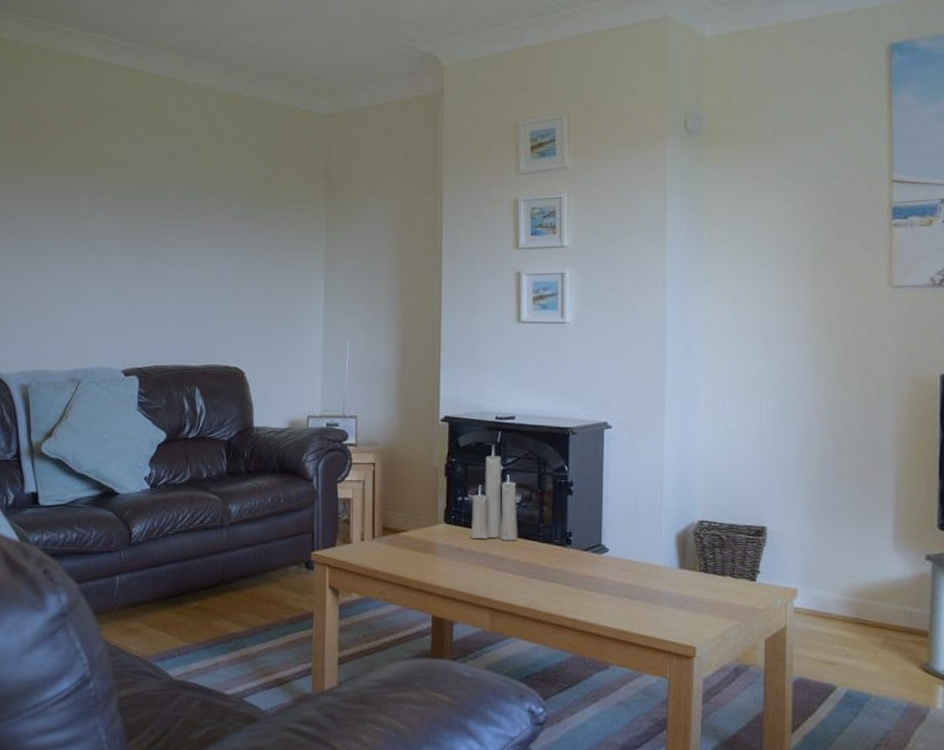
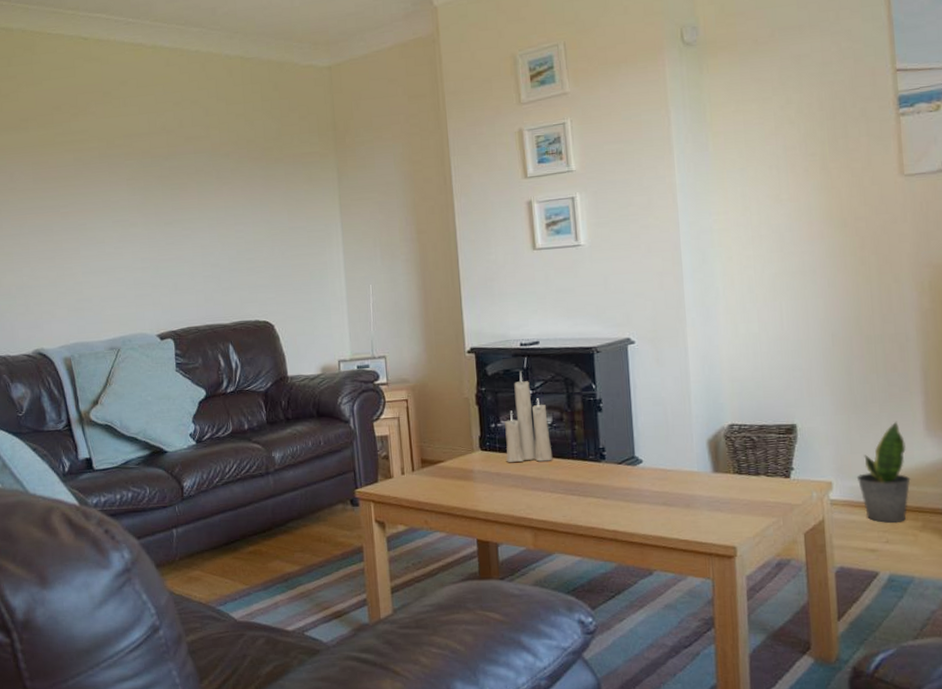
potted plant: none [822,533,875,638] -> present [856,421,911,524]

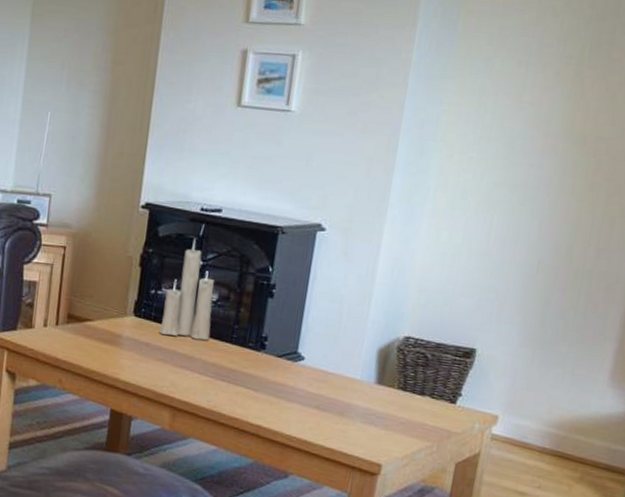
potted plant: present [856,421,911,524] -> none [524,364,586,471]

